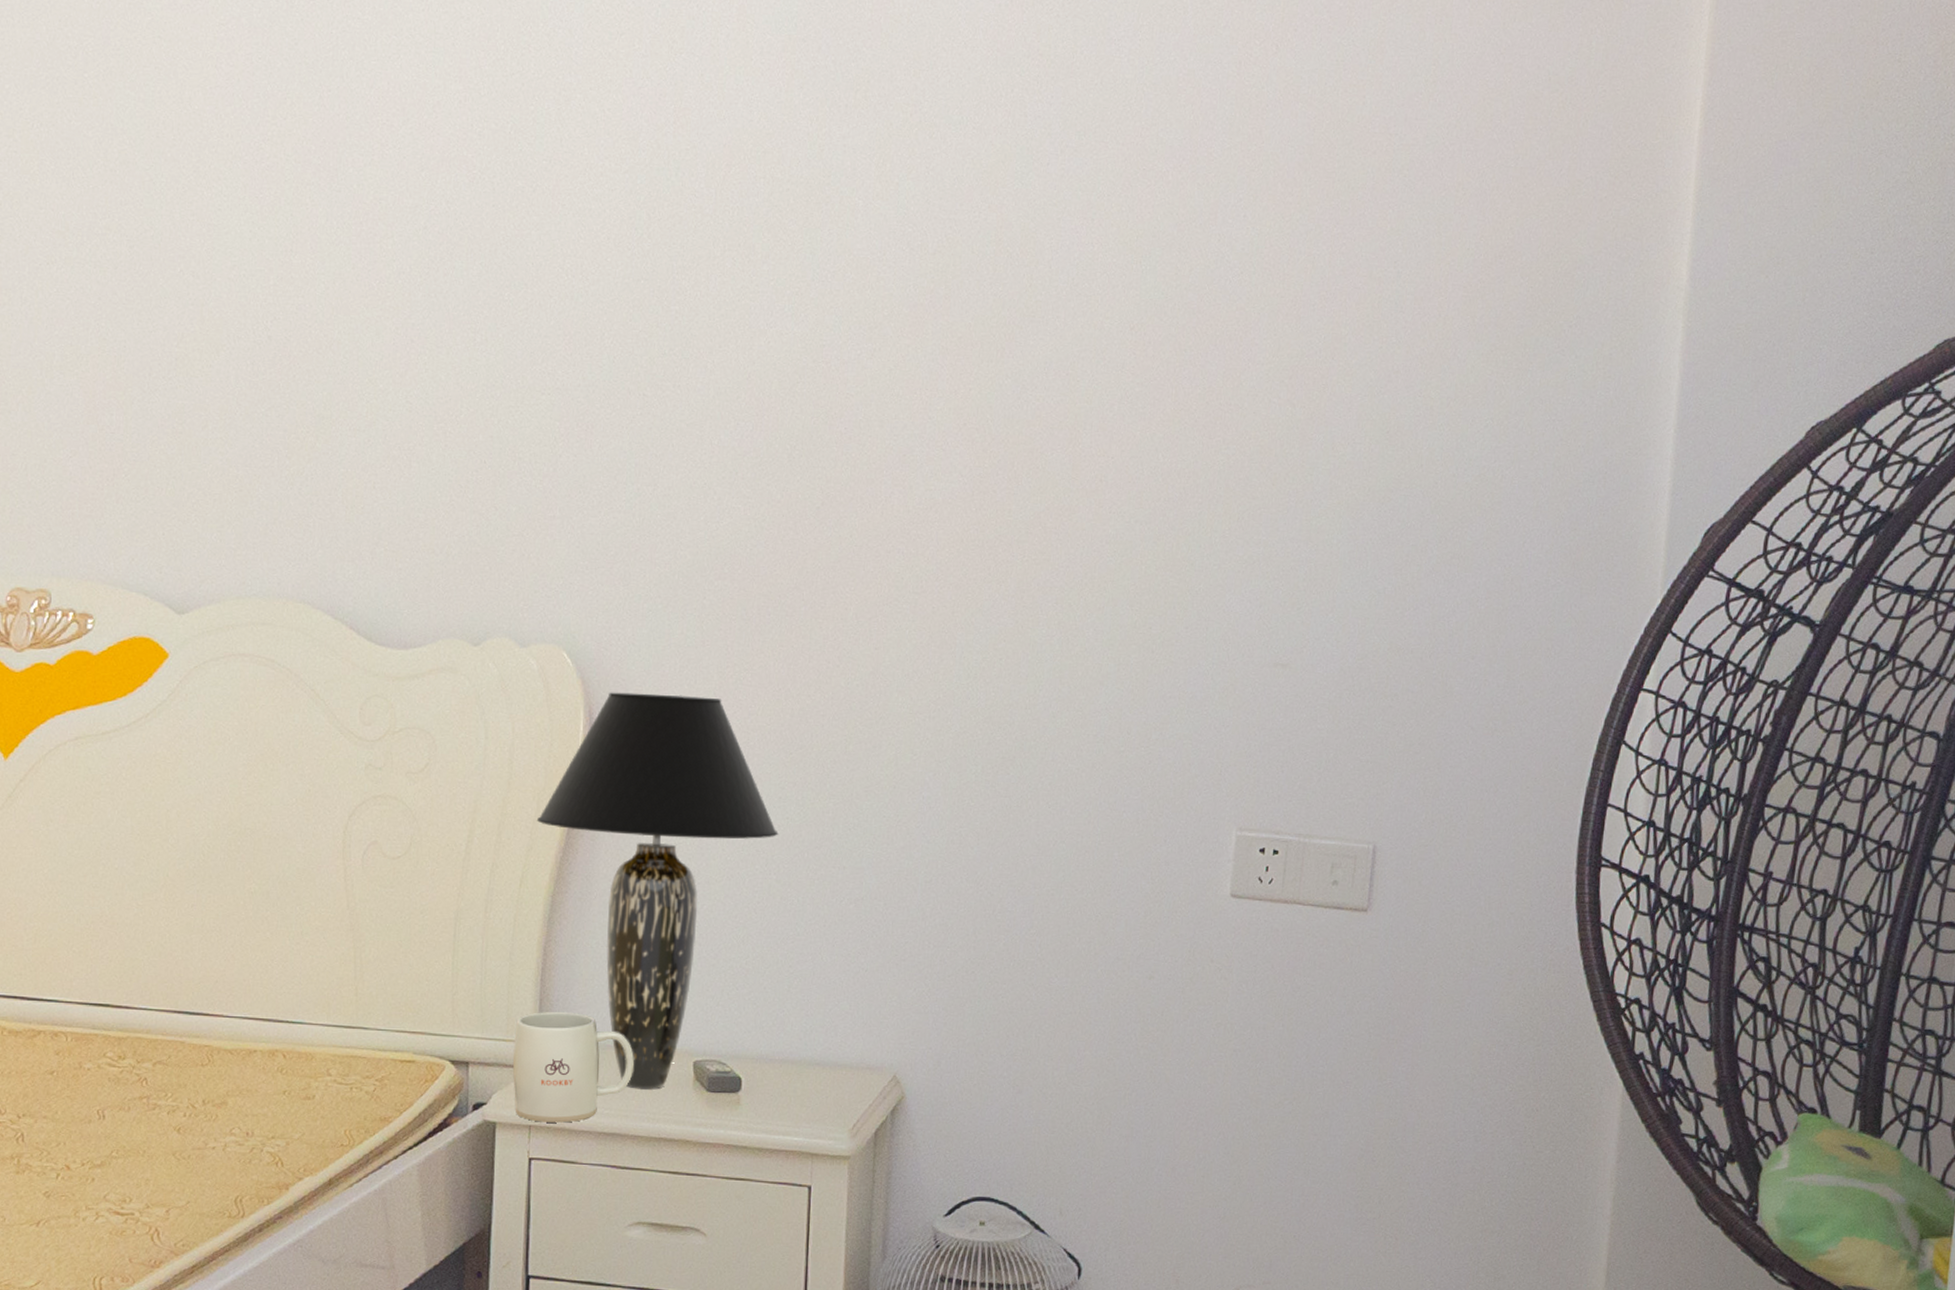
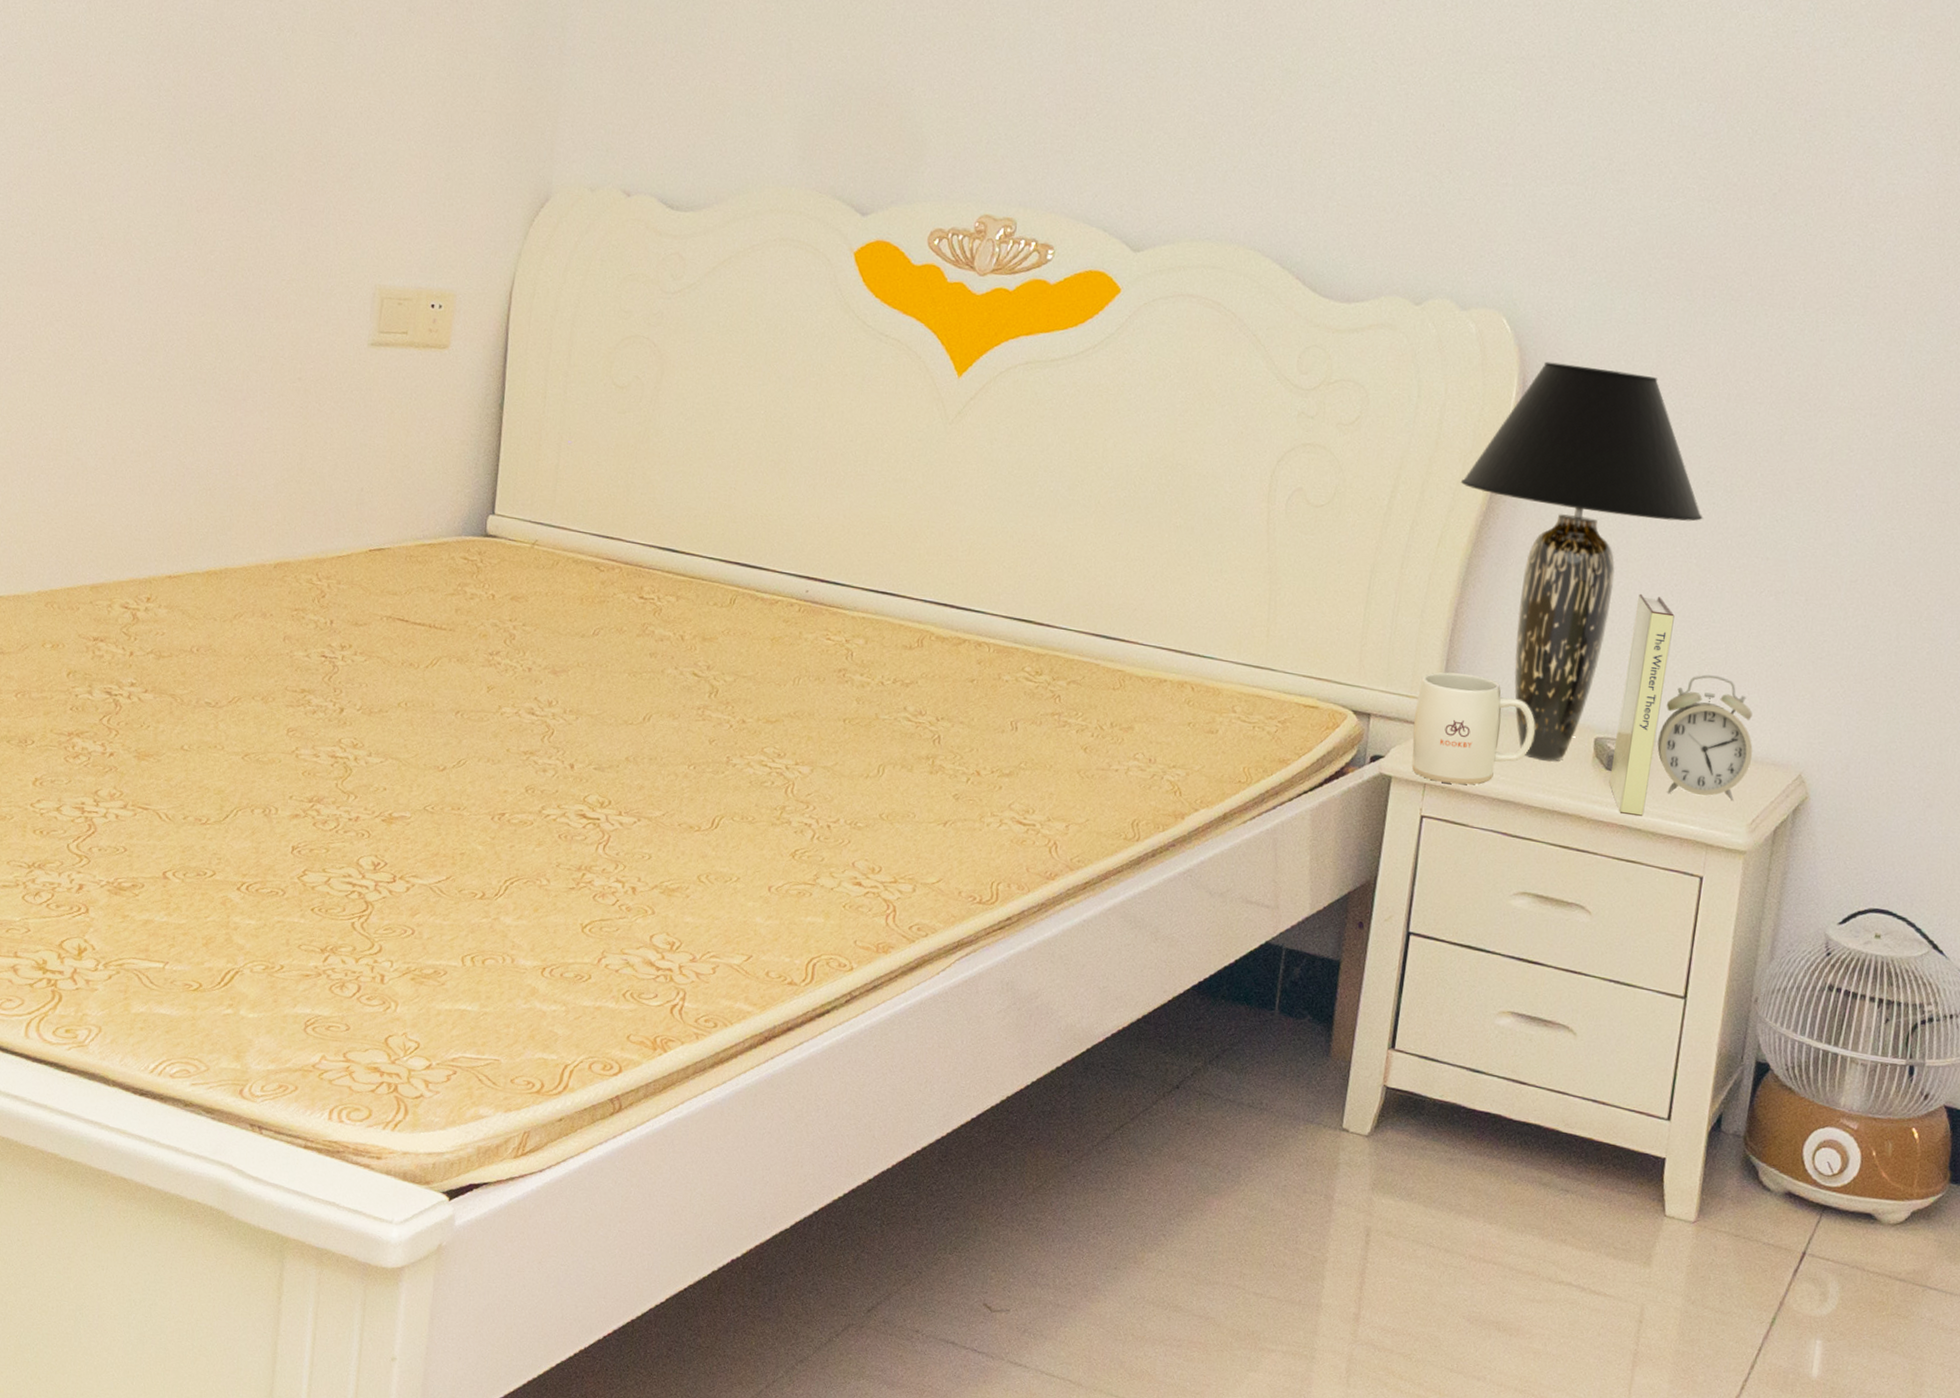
book: none [711,914,760,1135] -> present [1609,593,1675,817]
alarm clock: none [755,987,848,1109] -> present [1657,674,1753,800]

